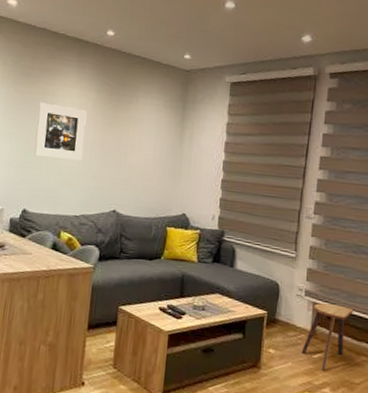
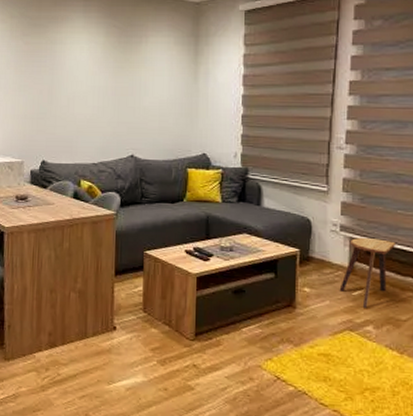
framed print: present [34,102,87,160] -> none [48,52,97,107]

